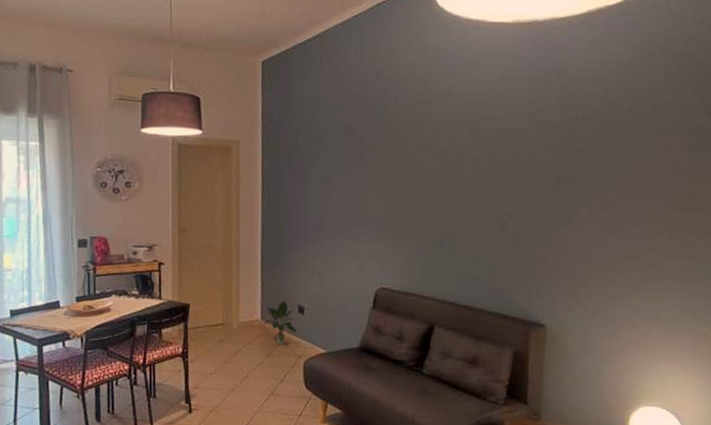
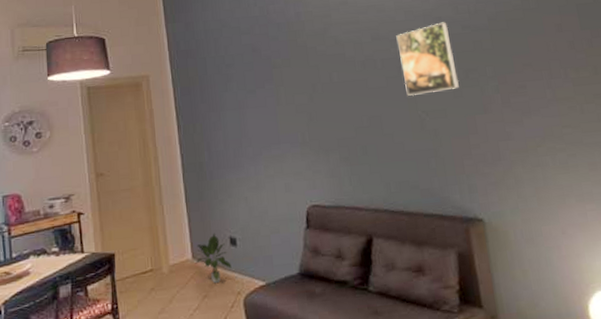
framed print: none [494,126,551,198] -> present [396,22,459,96]

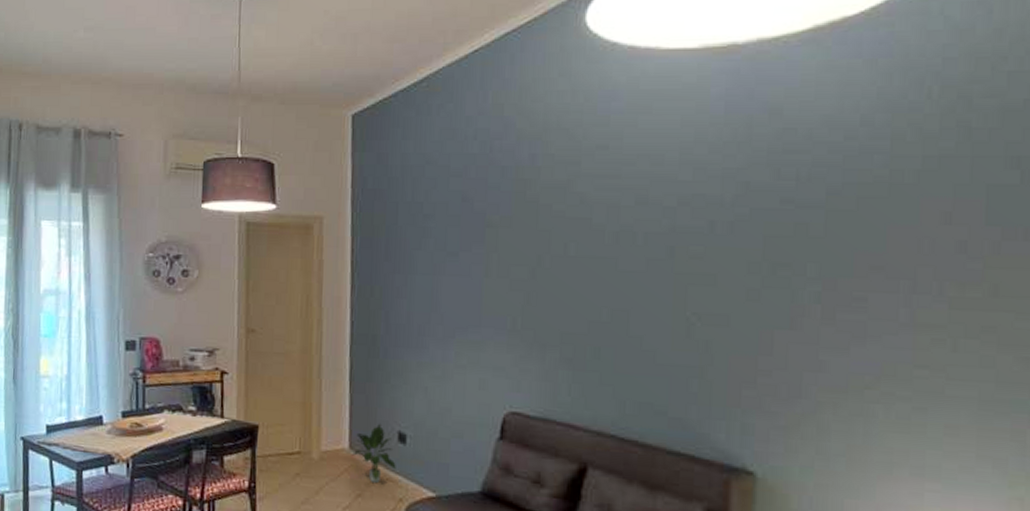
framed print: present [396,22,459,96] -> none [673,189,760,291]

